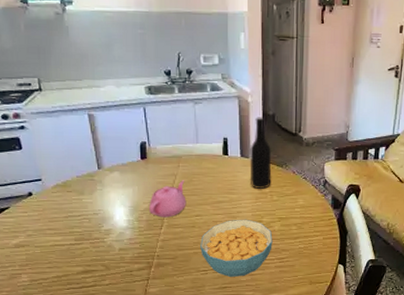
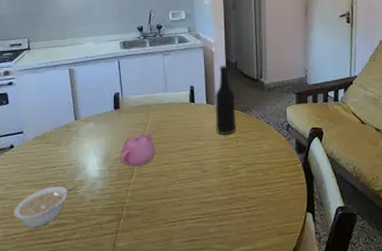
legume: none [38,234,104,274] -> present [14,185,77,228]
cereal bowl: present [200,219,273,278] -> none [169,166,239,229]

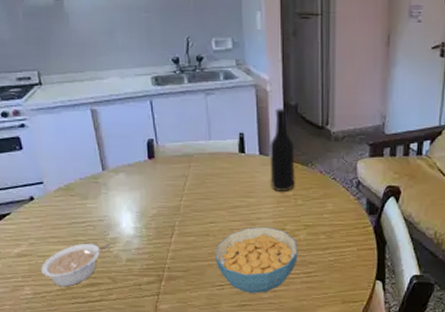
teapot: present [119,128,156,167] -> none [157,182,199,225]
cereal bowl: none [169,166,239,229] -> present [215,226,298,294]

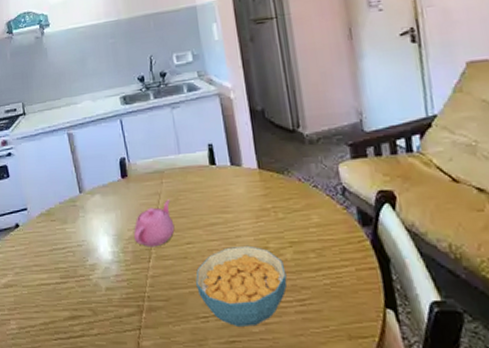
legume: present [41,243,110,287] -> none [25,270,90,320]
teapot: none [157,182,199,225] -> present [133,199,175,247]
bottle: present [269,108,295,191] -> none [240,114,273,204]

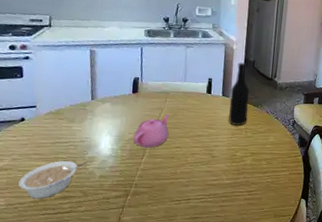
legume: none [25,270,90,320] -> present [18,161,88,199]
cereal bowl: present [196,245,287,328] -> none [176,152,244,208]
bottle: none [240,114,273,204] -> present [228,62,250,126]

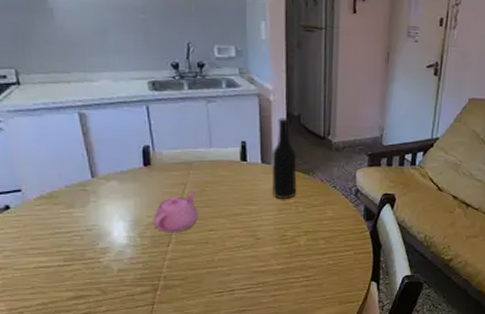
legume: present [18,161,88,199] -> none [18,253,100,301]

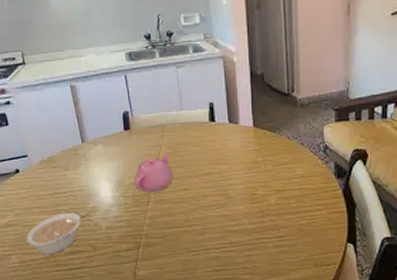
legume: none [18,253,100,301] -> present [26,212,90,255]
bottle: present [271,118,297,199] -> none [238,77,264,158]

